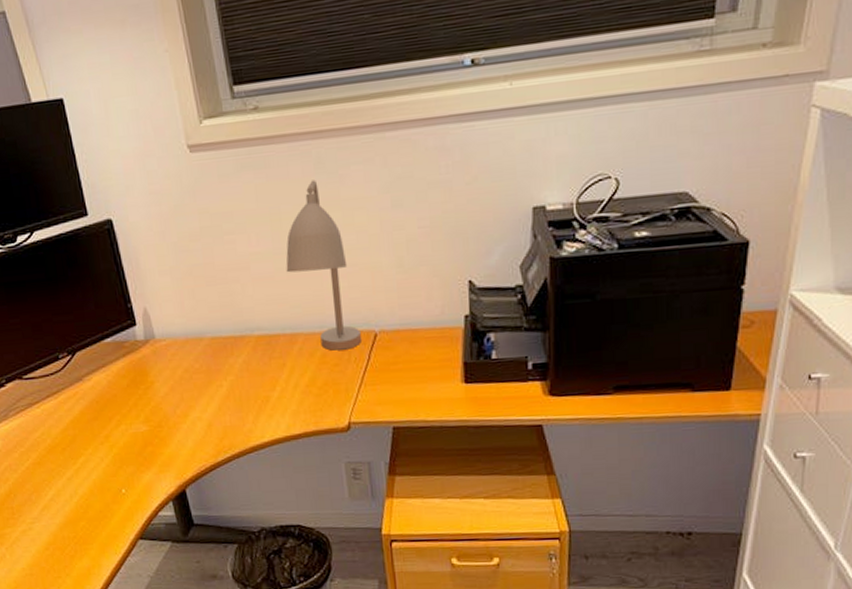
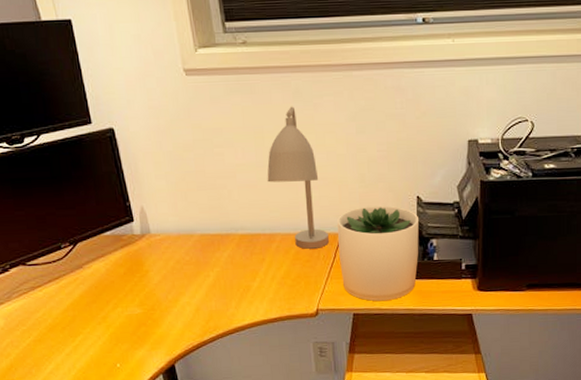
planter: none [371,293,473,412] -> present [337,205,420,302]

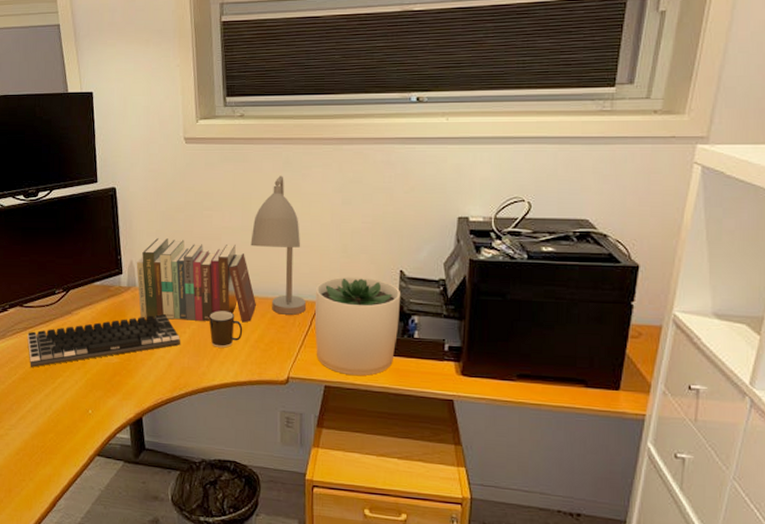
computer keyboard: none [36,260,205,328] -> present [27,314,180,368]
books: none [147,180,279,266] -> present [136,238,256,323]
mug: none [231,250,269,288] -> present [208,310,243,348]

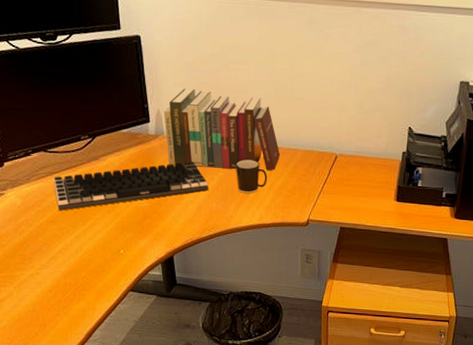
desk lamp: present [250,175,306,315] -> none [275,33,325,165]
planter: present [315,276,401,376] -> none [333,131,409,219]

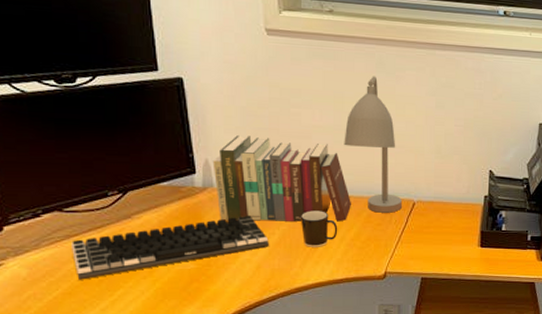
desk lamp: none [275,33,325,165] -> present [344,76,402,213]

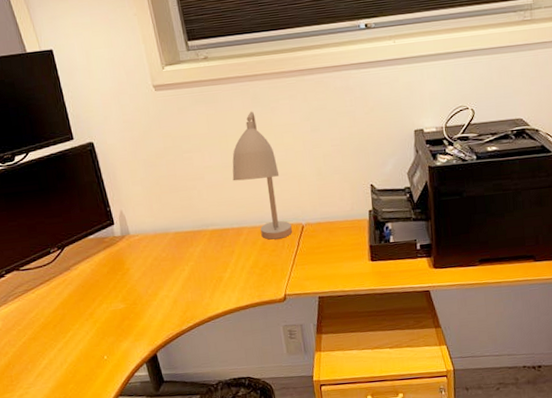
computer keyboard: present [72,216,269,280] -> none [29,256,181,326]
books: present [212,135,351,222] -> none [126,182,247,263]
mug: present [300,210,338,247] -> none [204,244,238,279]

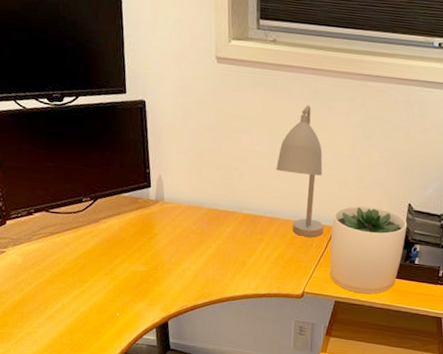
planter: none [299,194,376,284] -> present [329,205,408,294]

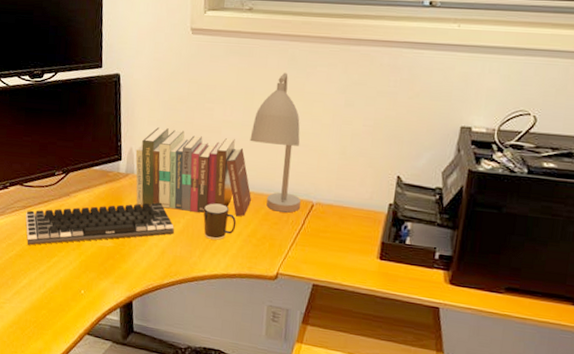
computer keyboard: none [54,228,206,271] -> present [25,202,174,246]
books: none [165,155,278,241] -> present [135,127,251,217]
mug: none [233,228,265,263] -> present [203,203,237,240]
planter: present [329,205,408,294] -> none [307,178,397,278]

